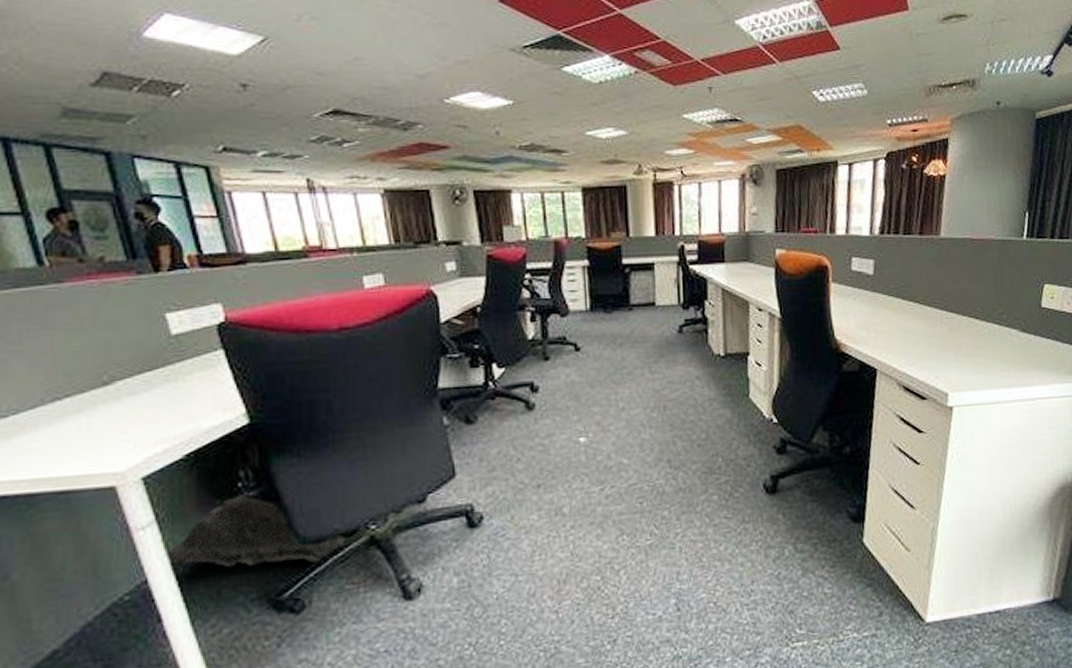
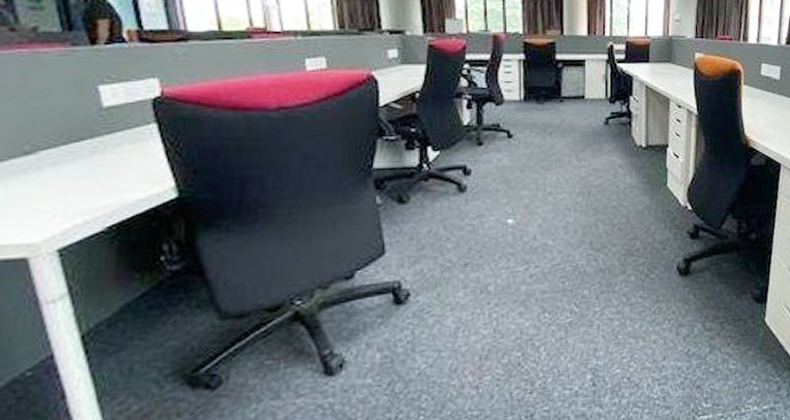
buddha head: present [164,493,349,570] -> none [74,267,272,345]

